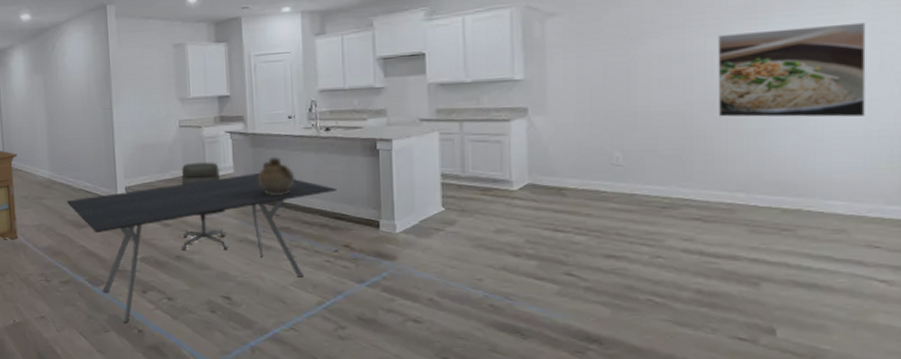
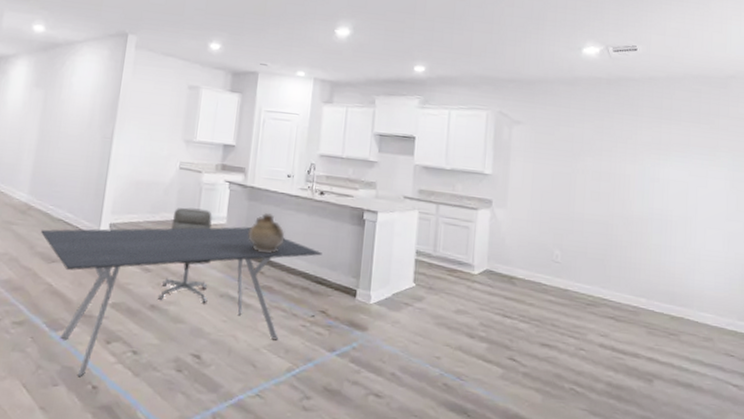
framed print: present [718,22,866,118] -> none [631,163,729,245]

